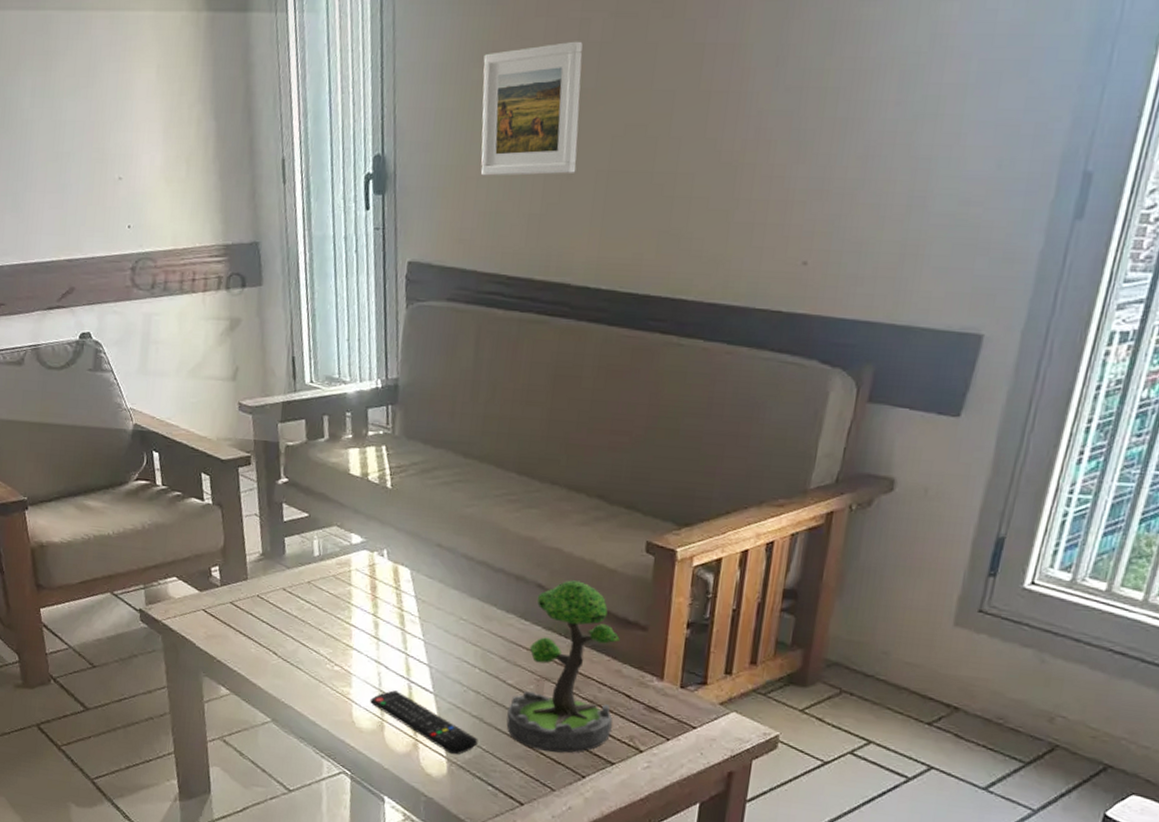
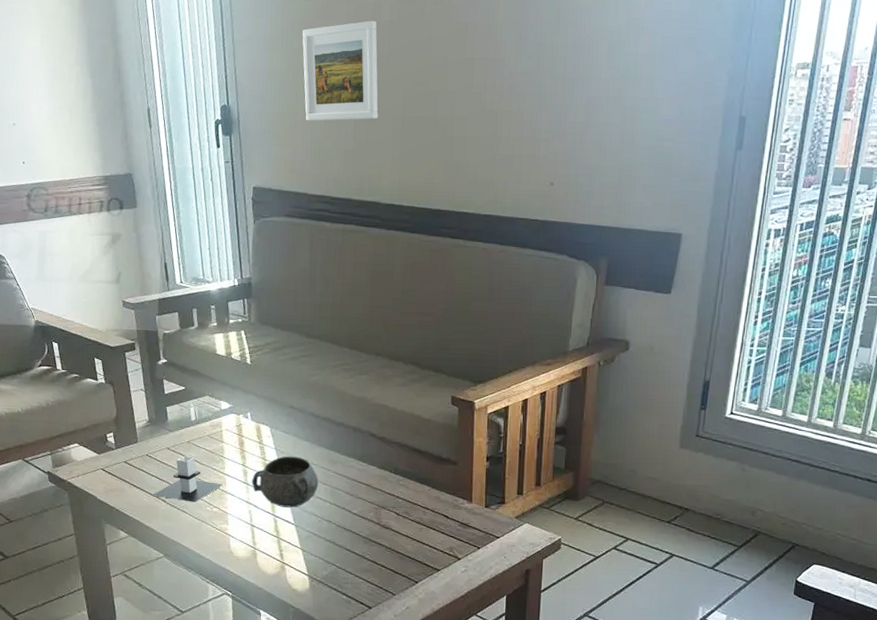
candle: none [262,599,348,658] -> present [153,456,223,502]
remote control: present [370,690,478,755] -> none [244,524,333,573]
decorative bowl: none [383,606,467,672] -> present [251,456,318,508]
plant: present [506,580,620,753] -> none [354,429,437,565]

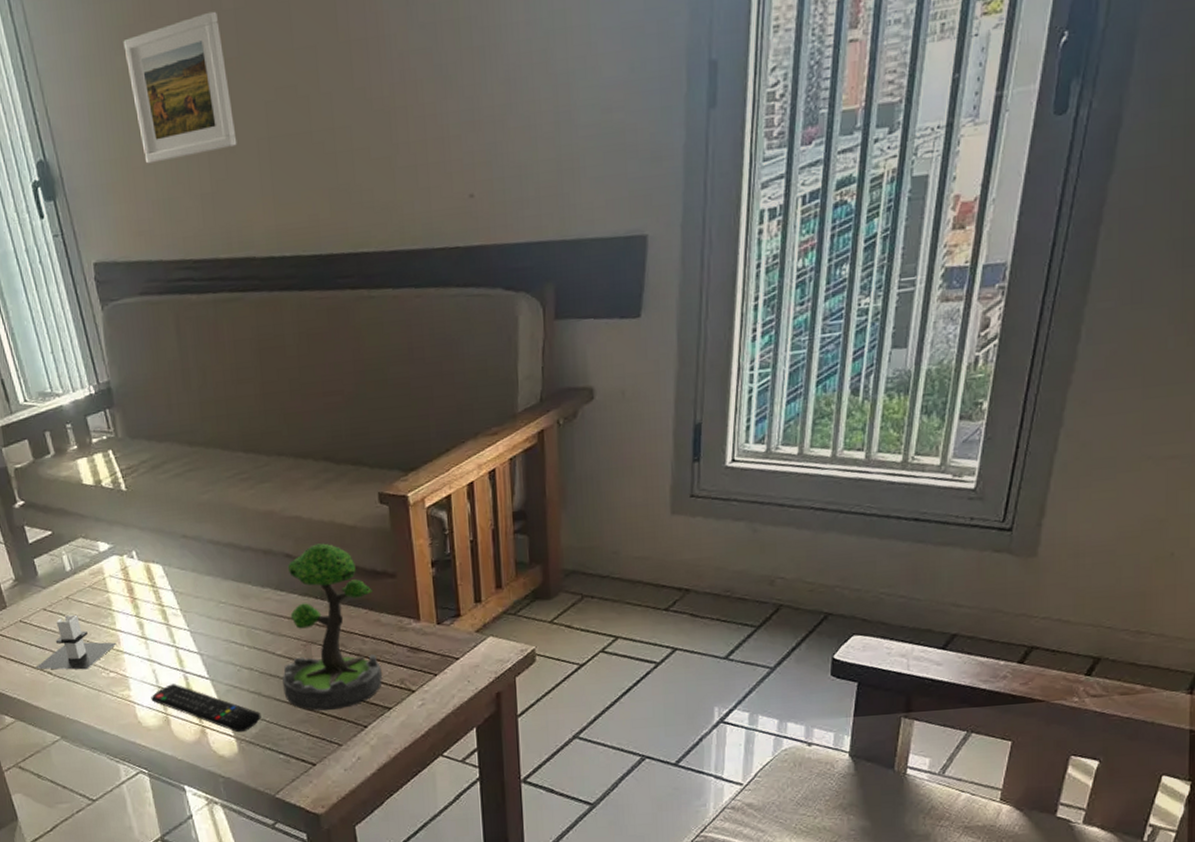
remote control: none [244,524,333,573] -> present [151,684,261,733]
decorative bowl: present [251,456,318,508] -> none [149,596,231,660]
plant: none [354,429,437,565] -> present [282,543,382,711]

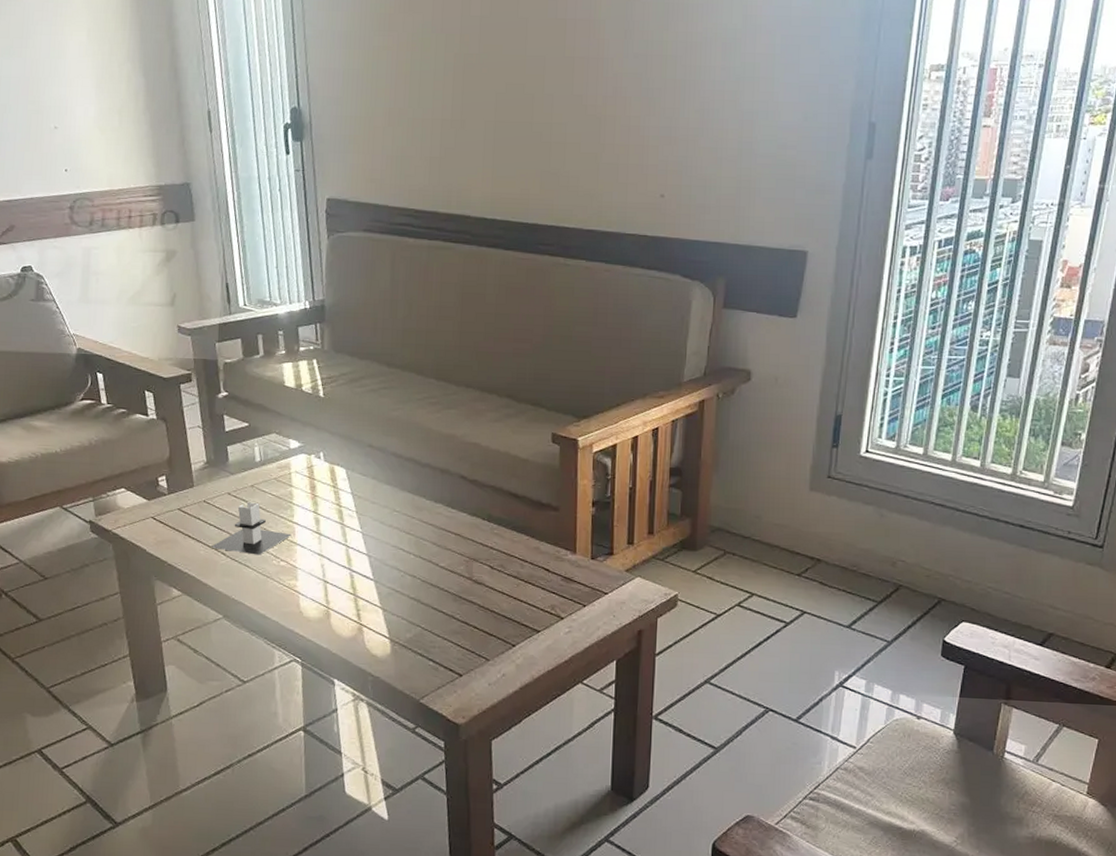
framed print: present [123,11,237,164] -> none [382,15,468,126]
remote control: present [151,684,261,733] -> none [315,580,417,635]
plant: present [282,543,382,711] -> none [441,470,536,625]

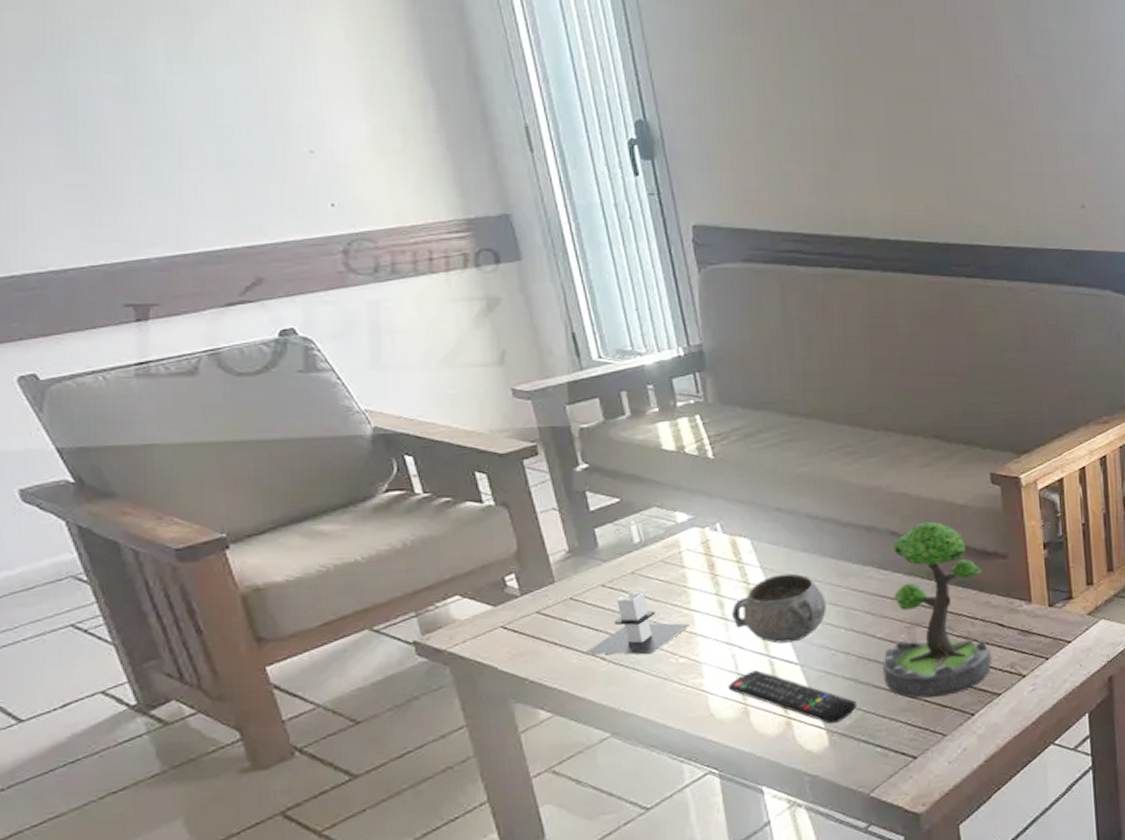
remote control: none [315,580,417,635] -> present [728,670,857,724]
decorative bowl: none [324,501,401,561] -> present [730,573,826,644]
plant: none [441,470,536,625] -> present [883,521,991,698]

